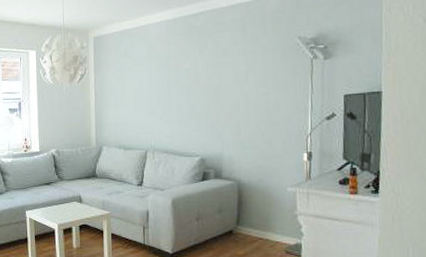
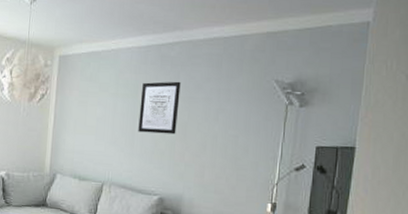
wall art: none [173,48,210,100] -> present [138,81,181,135]

